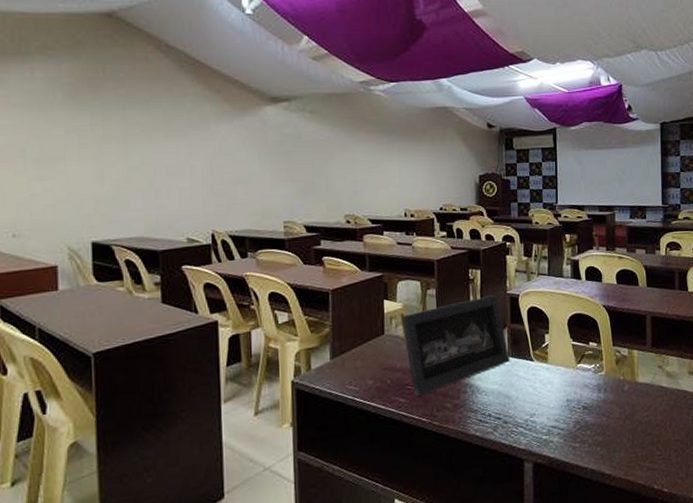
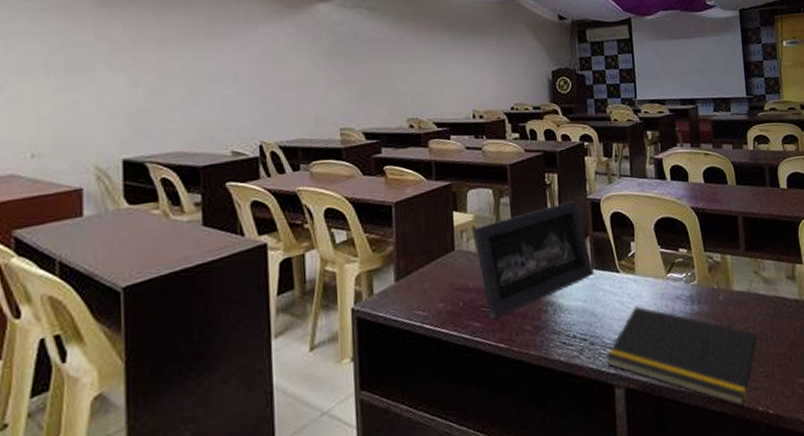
notepad: none [518,391,657,484] -> present [606,305,757,407]

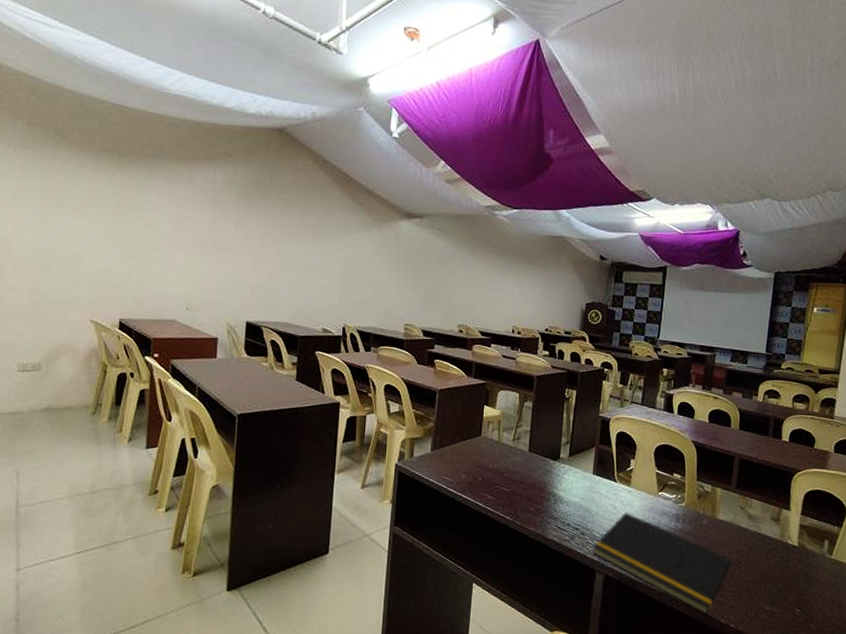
picture frame: present [473,201,595,319] -> none [498,415,595,496]

